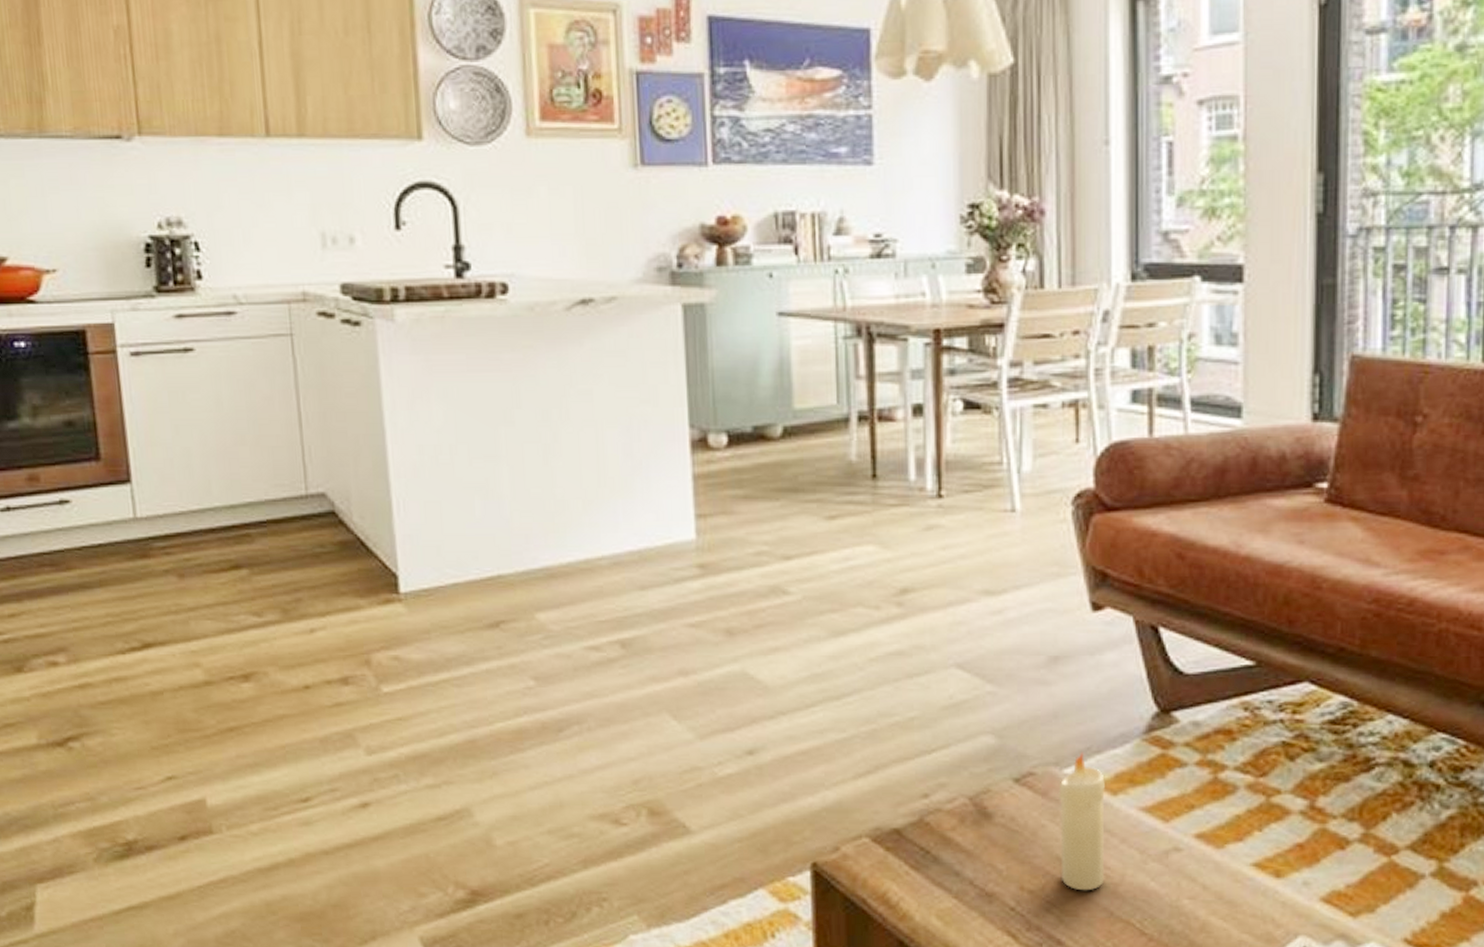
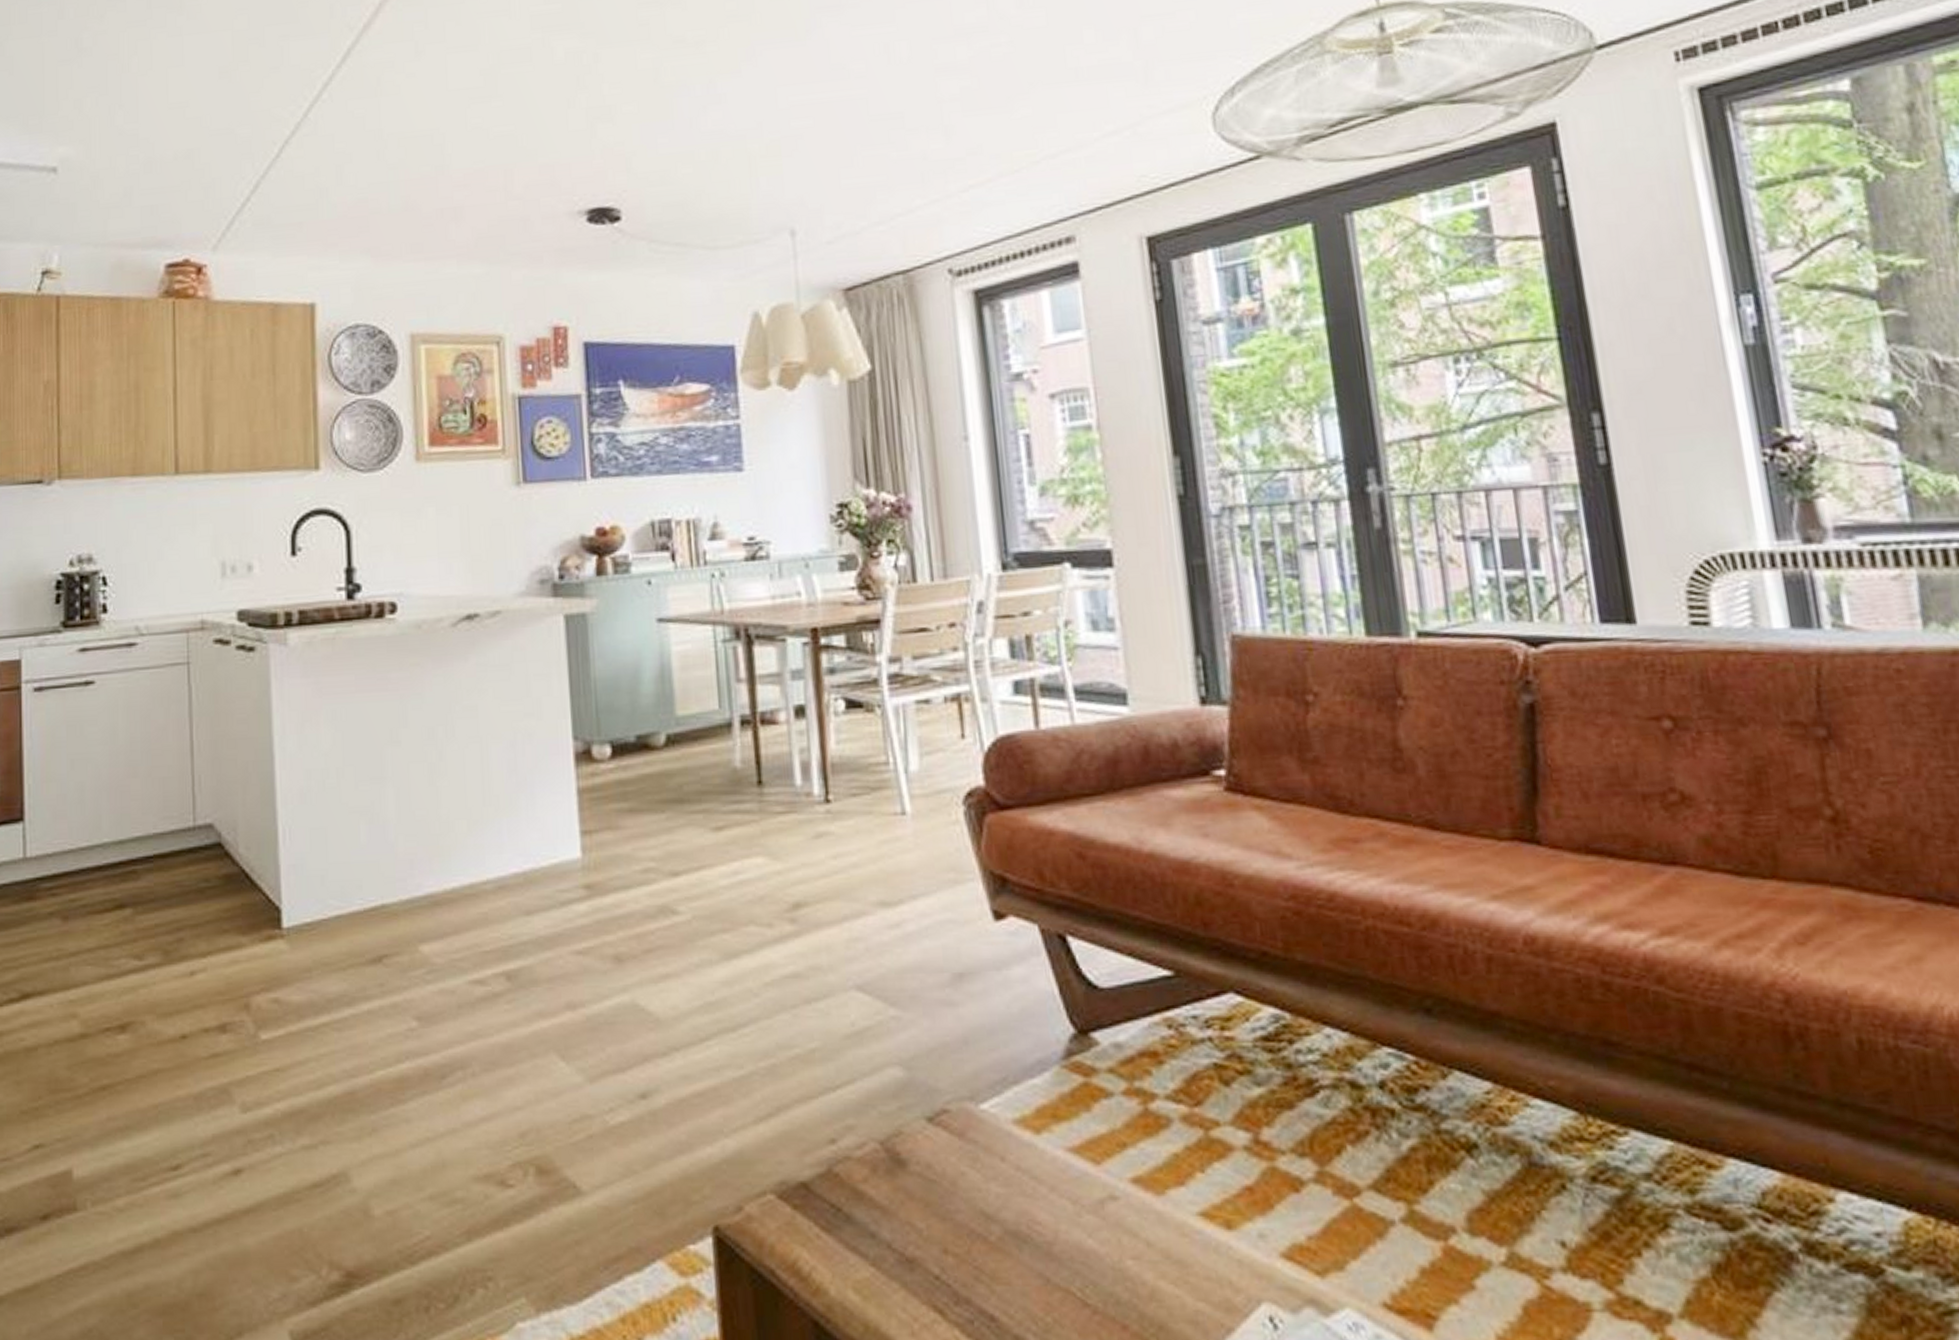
candle: present [1059,752,1105,891] -> none [976,1083,1035,1253]

